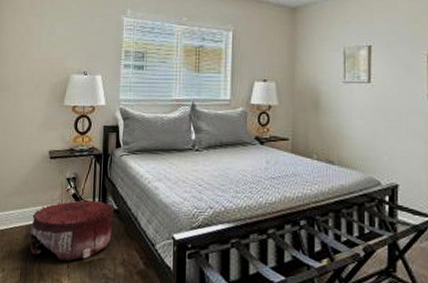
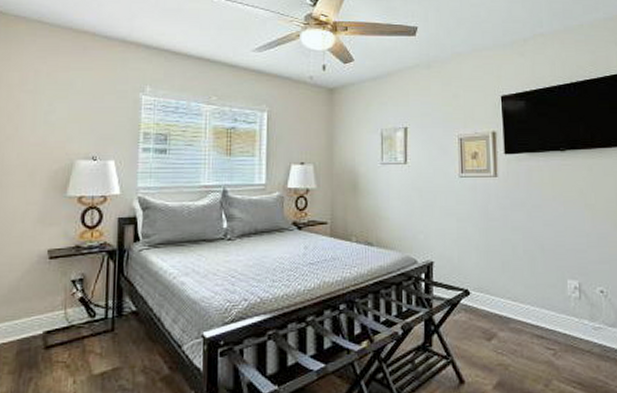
pouf: present [30,200,114,262] -> none [23,303,132,377]

